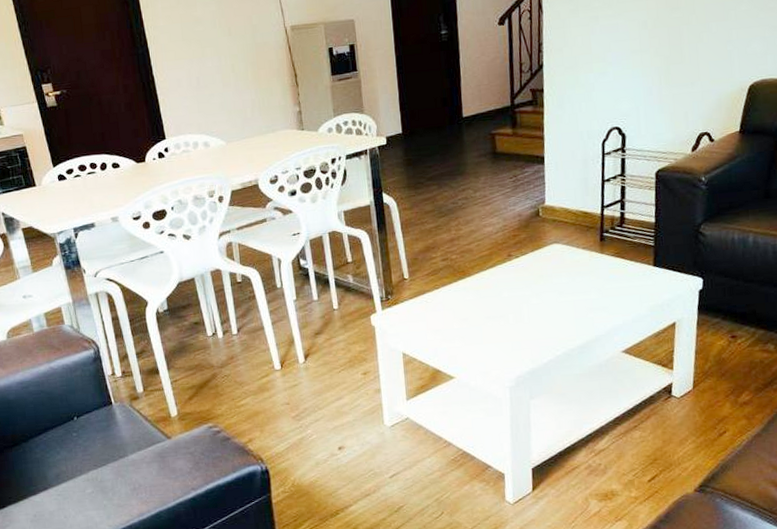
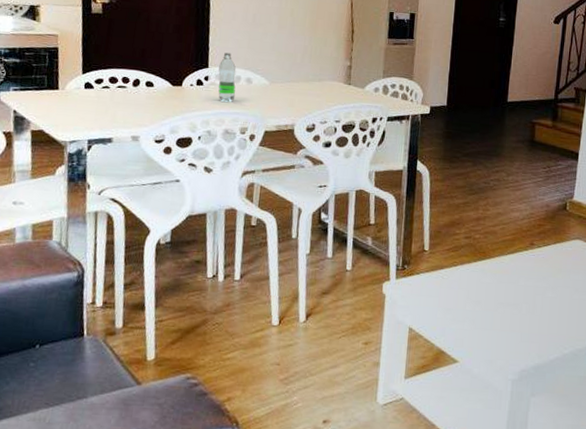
bottle: none [175,121,197,171] -> present [218,52,236,103]

